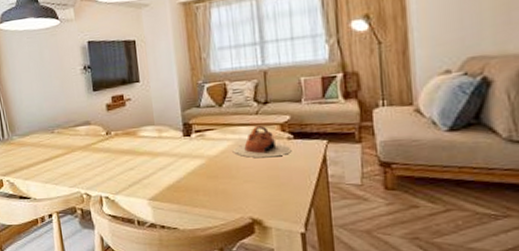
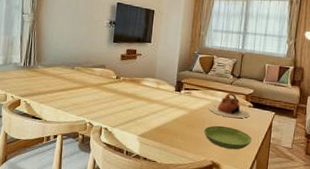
saucer: none [232,169,301,199] -> present [204,125,252,150]

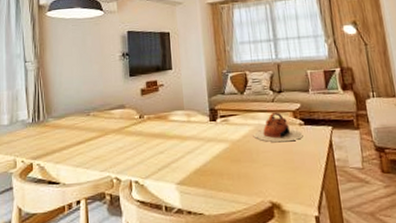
saucer: present [204,125,252,150] -> none [253,153,313,183]

